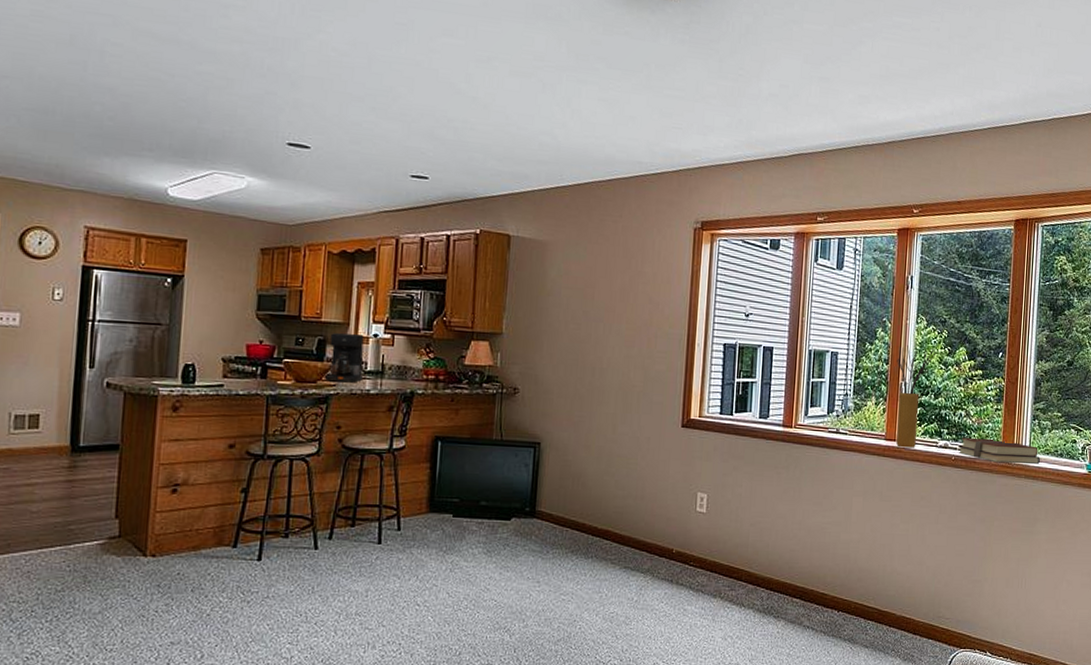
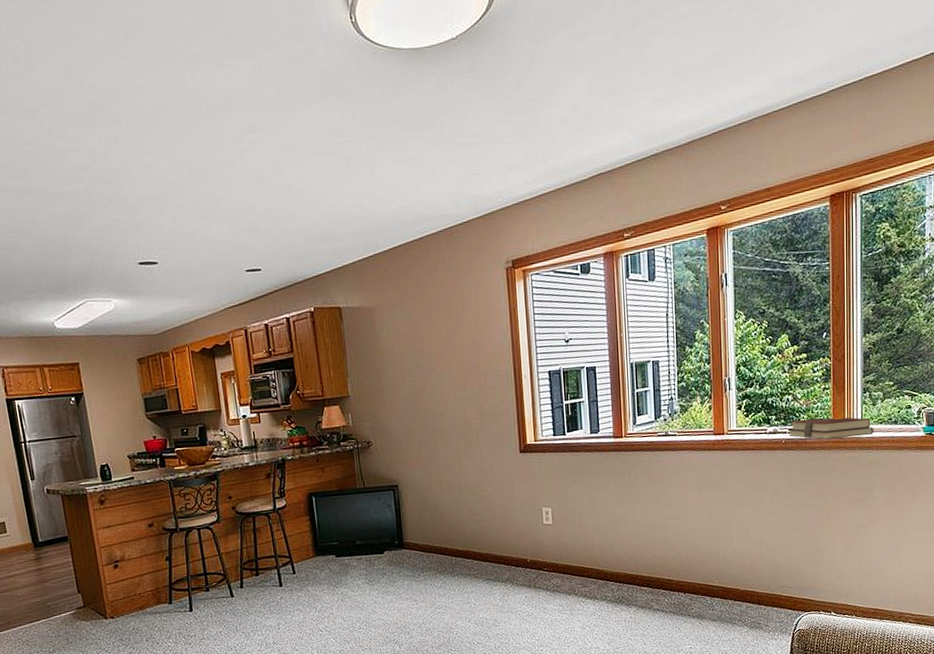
coffee maker: present [325,333,364,383] -> none [208,417,241,461]
vase: present [896,345,937,448] -> none [718,342,758,440]

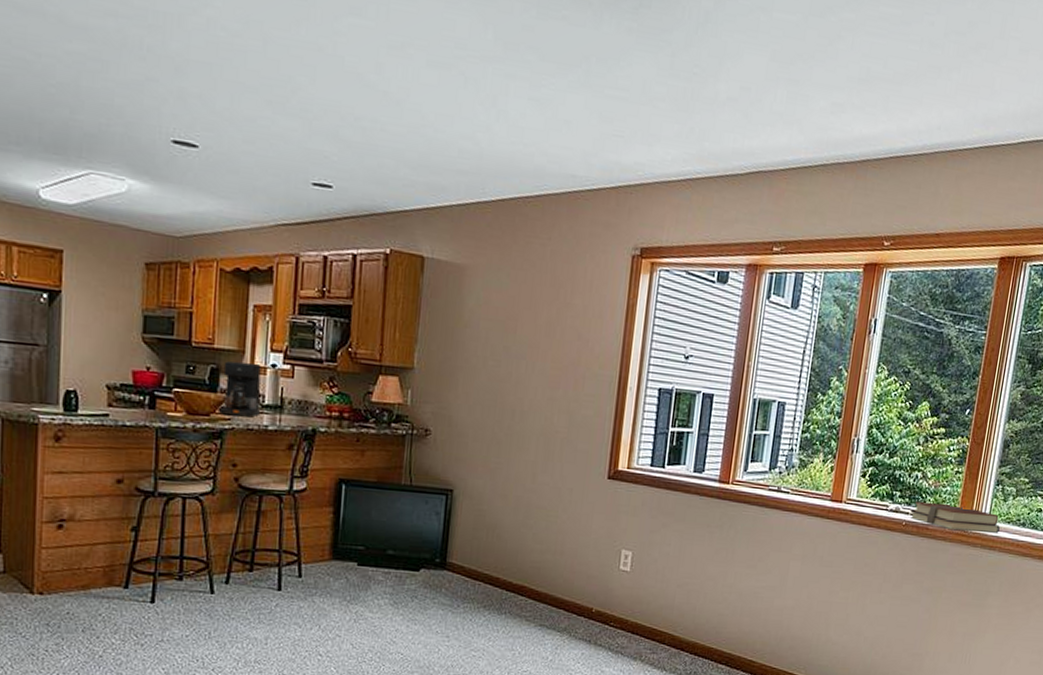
coffee maker: none [208,417,241,461] -> present [219,361,261,418]

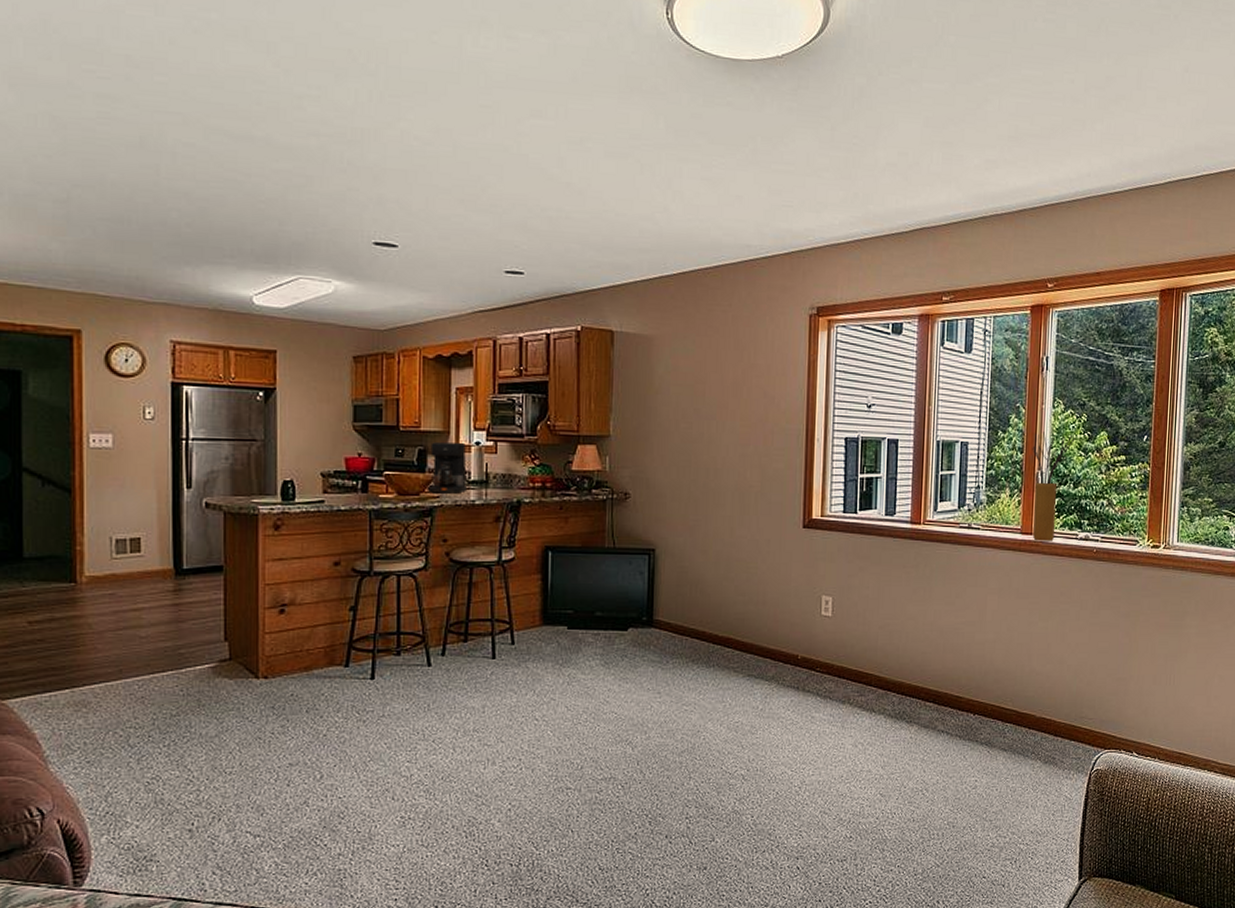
vase: none [842,397,896,511] -> present [1032,432,1075,542]
books: present [910,502,1000,534] -> none [1101,528,1189,555]

